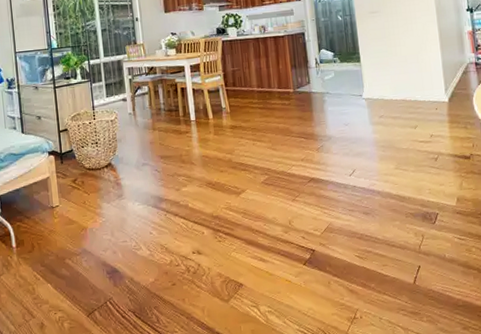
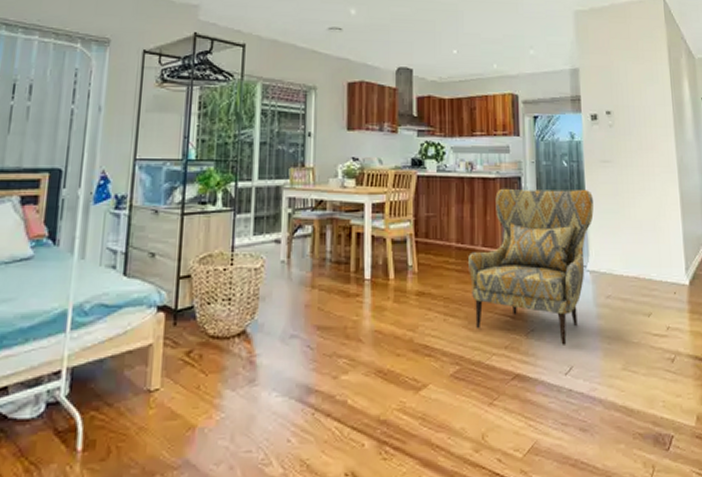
armchair: none [268,37,366,155] -> present [468,188,594,345]

